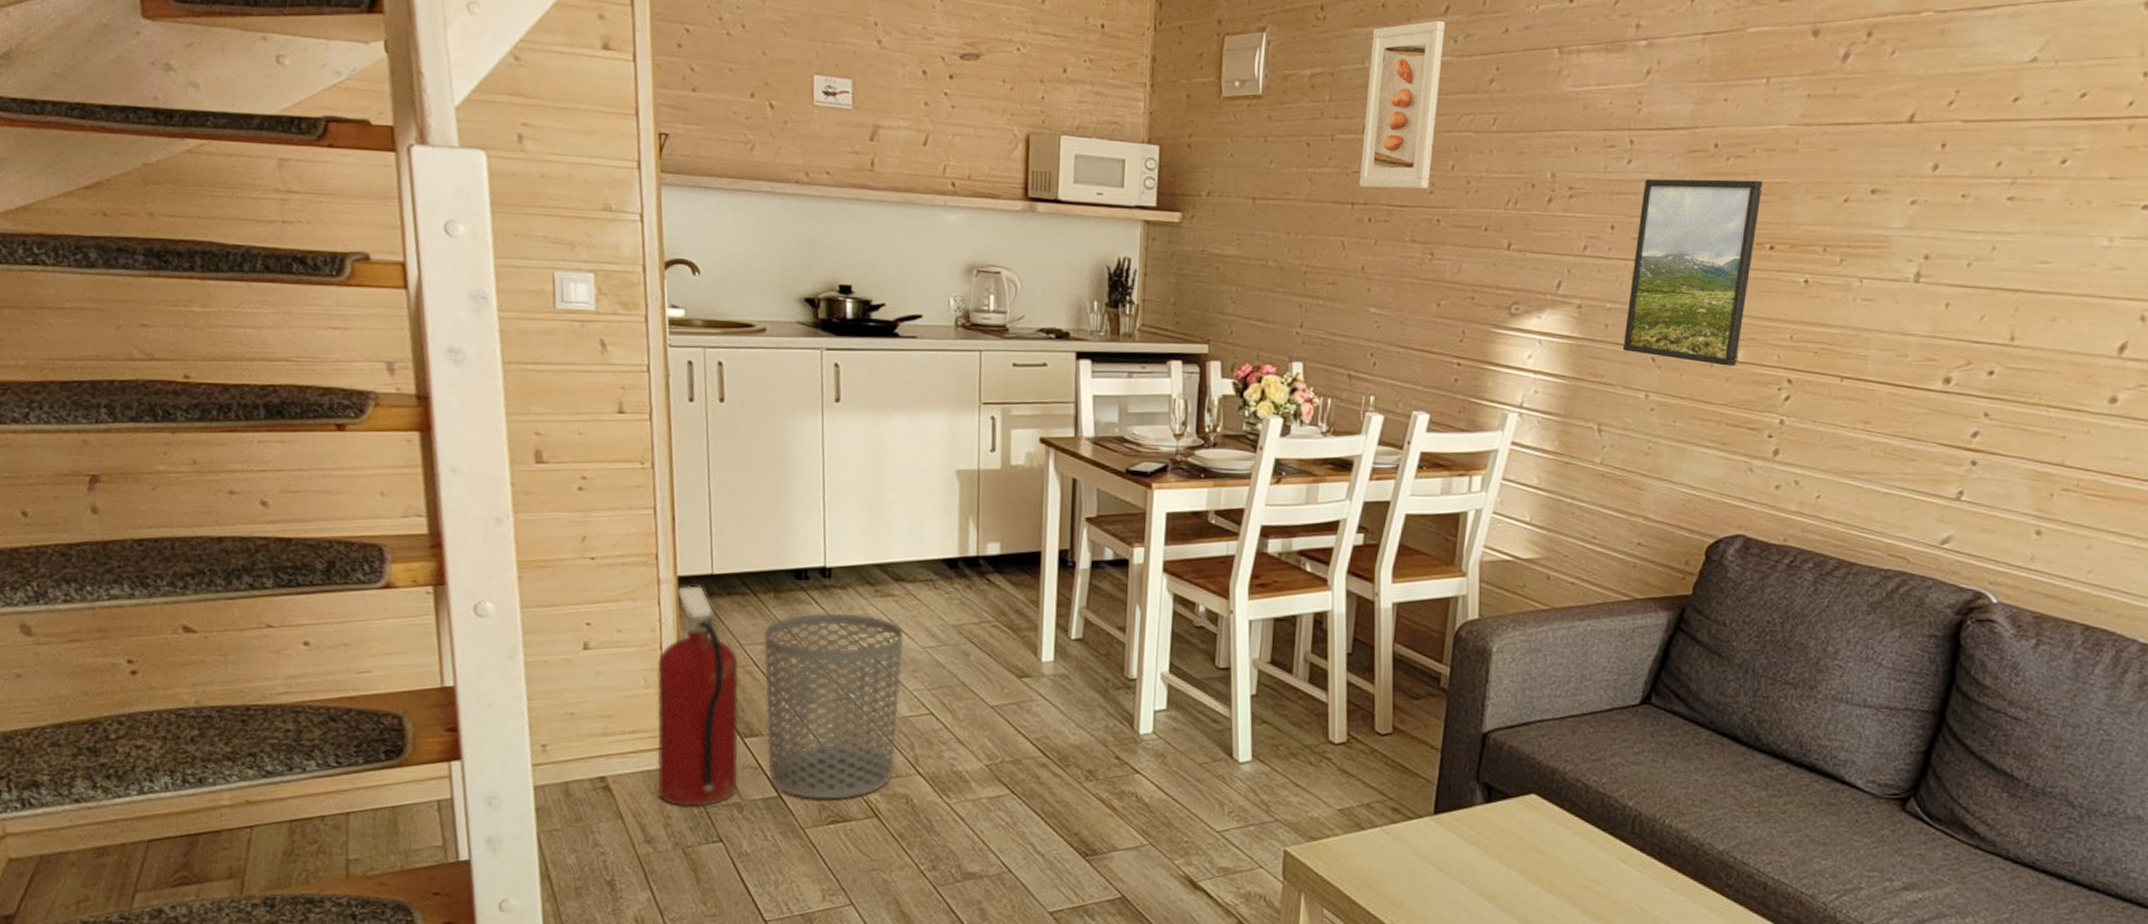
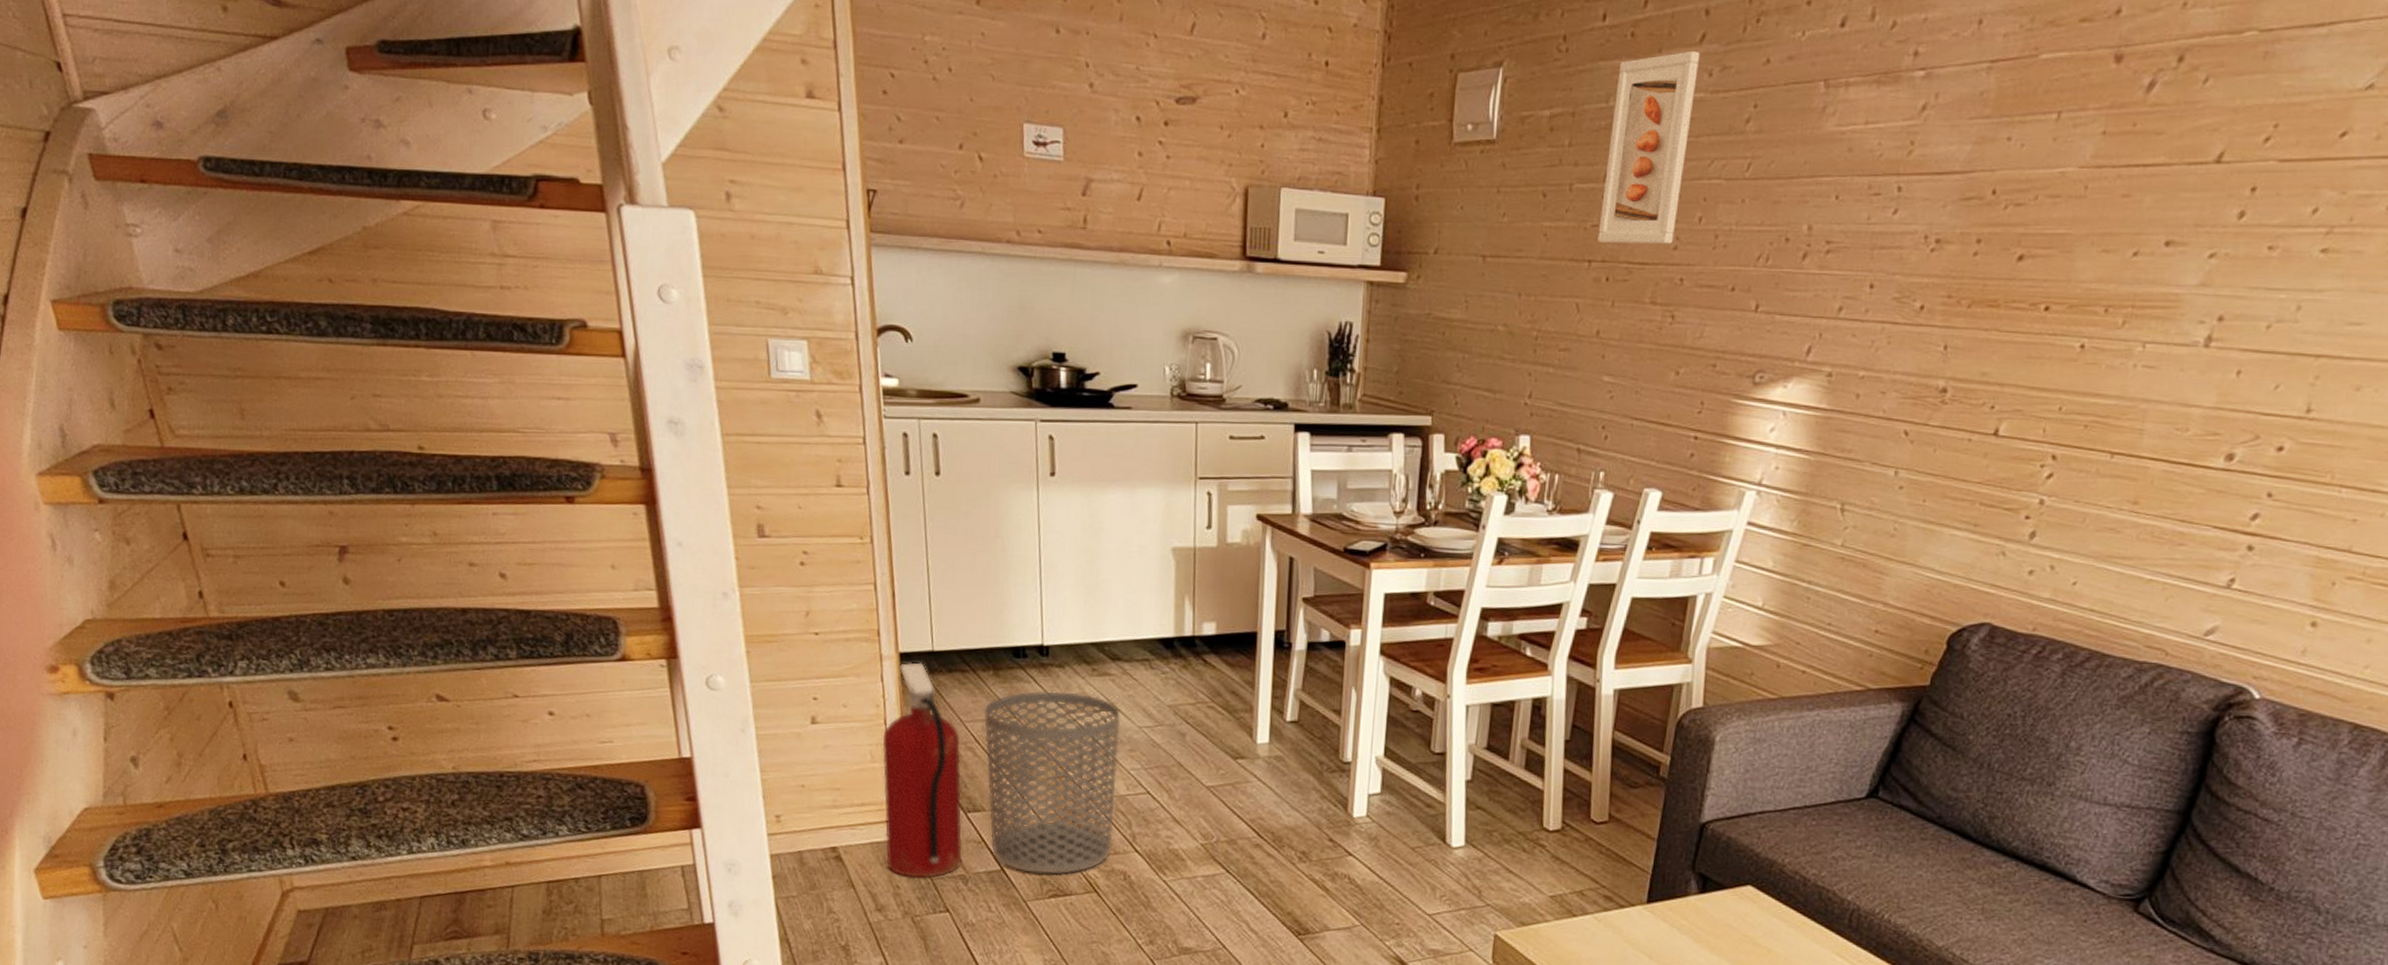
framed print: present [1622,179,1763,366] -> none [1873,231,2043,441]

